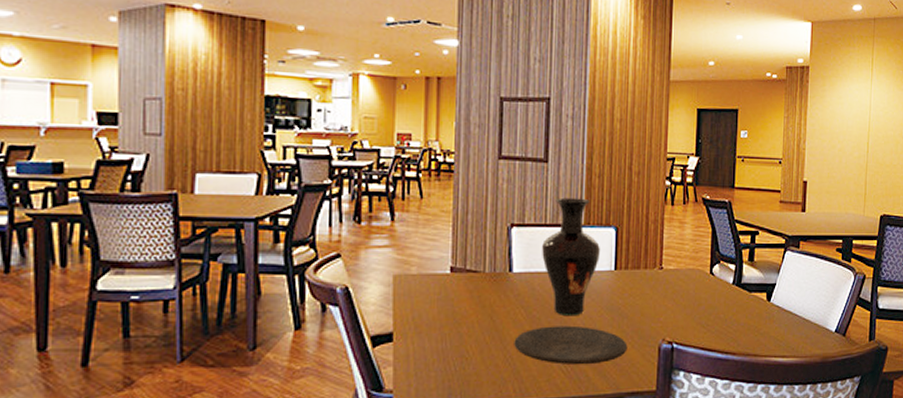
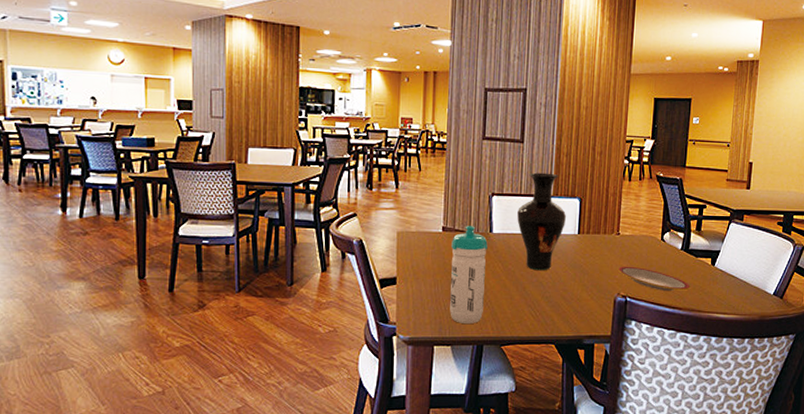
water bottle: none [461,265,507,388] -> present [450,226,488,325]
plate: present [514,325,628,365] -> none [493,278,587,311]
plate: none [663,306,744,333] -> present [618,266,690,291]

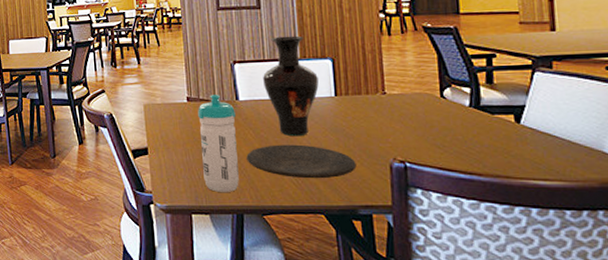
plate: none [493,278,587,311] -> present [246,144,357,179]
plate: present [618,266,690,291] -> none [390,128,490,154]

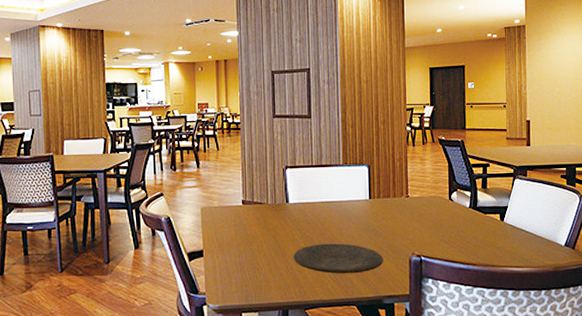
water bottle: present [198,95,239,193] -> none [252,198,286,291]
vase: present [263,35,319,137] -> none [311,144,356,236]

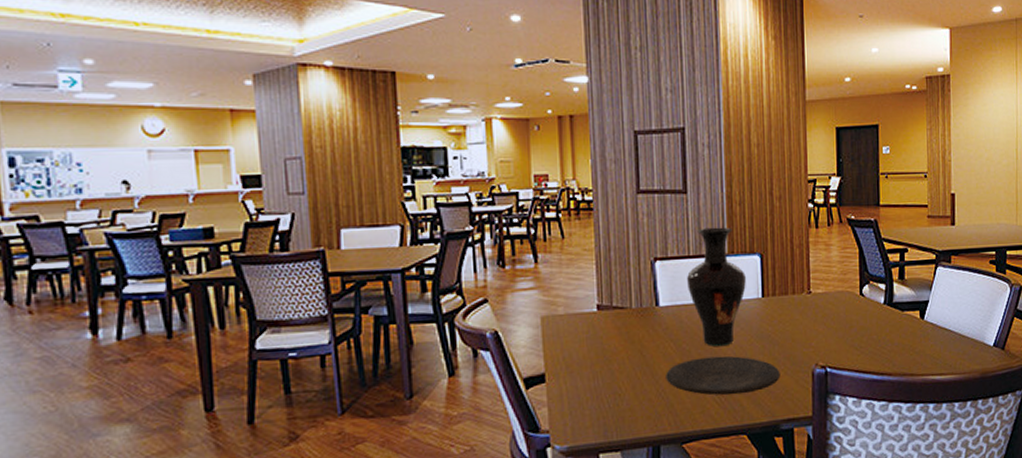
vase: none [311,144,356,236] -> present [687,227,746,347]

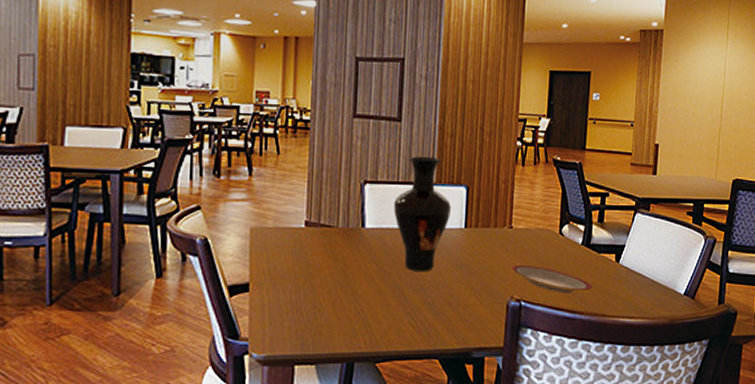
plate: present [666,355,781,396] -> none [365,281,476,320]
plate: none [814,329,899,355] -> present [511,264,592,292]

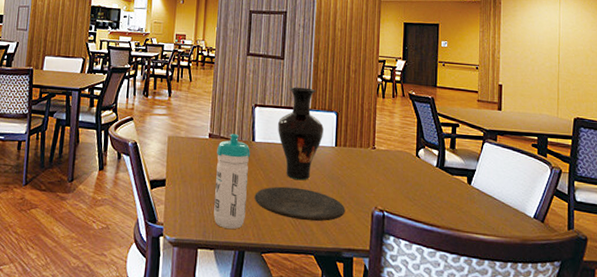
water bottle: none [314,220,359,338] -> present [214,134,250,230]
plate: none [365,281,476,320] -> present [254,186,345,222]
plate: present [511,264,592,292] -> none [375,180,447,209]

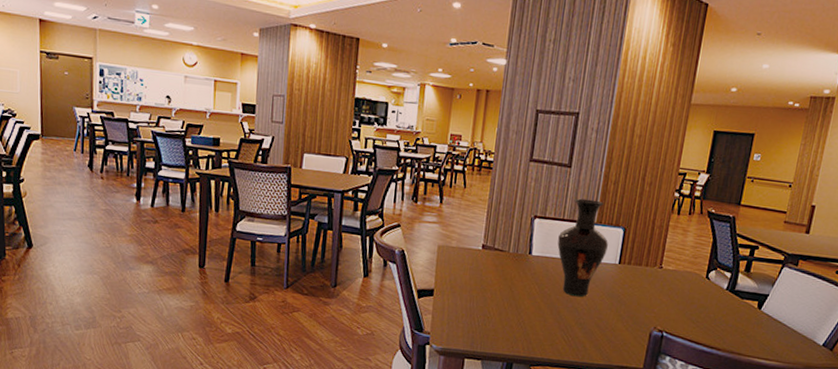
water bottle: present [214,134,250,230] -> none [483,246,526,342]
plate: present [254,186,345,222] -> none [527,301,623,339]

